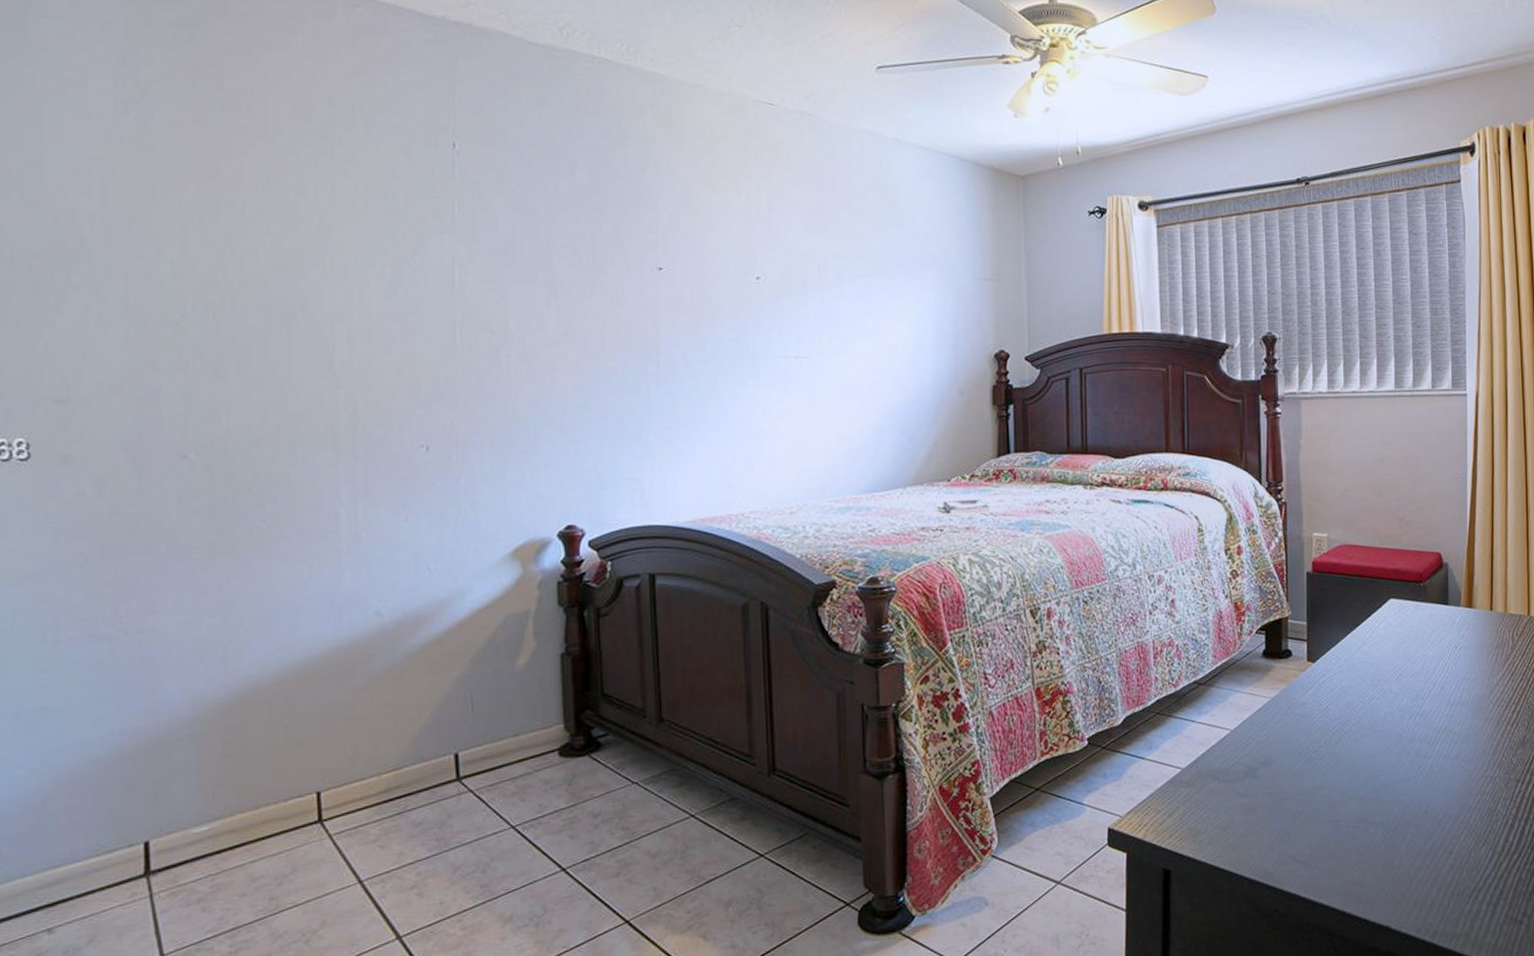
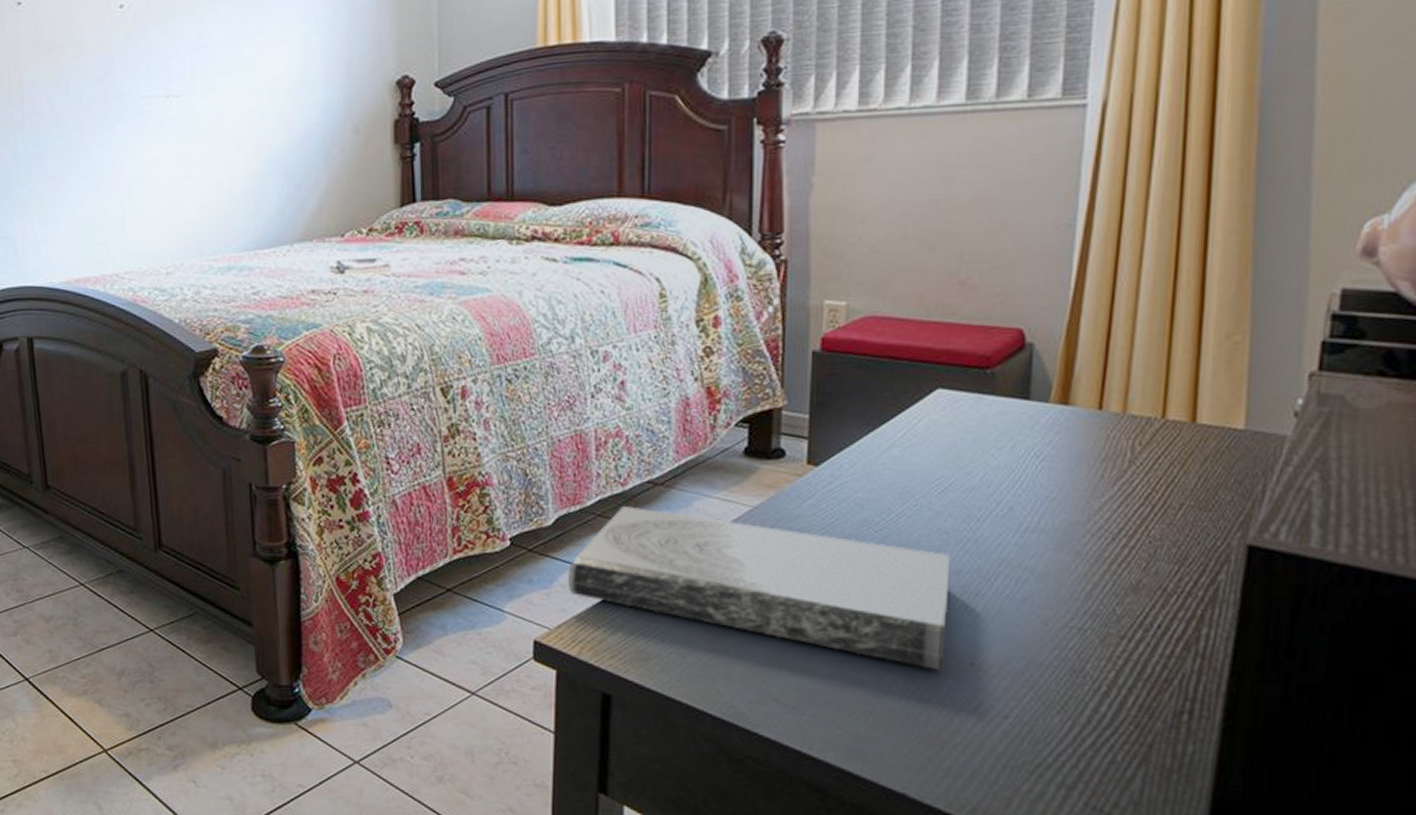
book: none [1134,704,1408,821] -> present [568,506,951,671]

